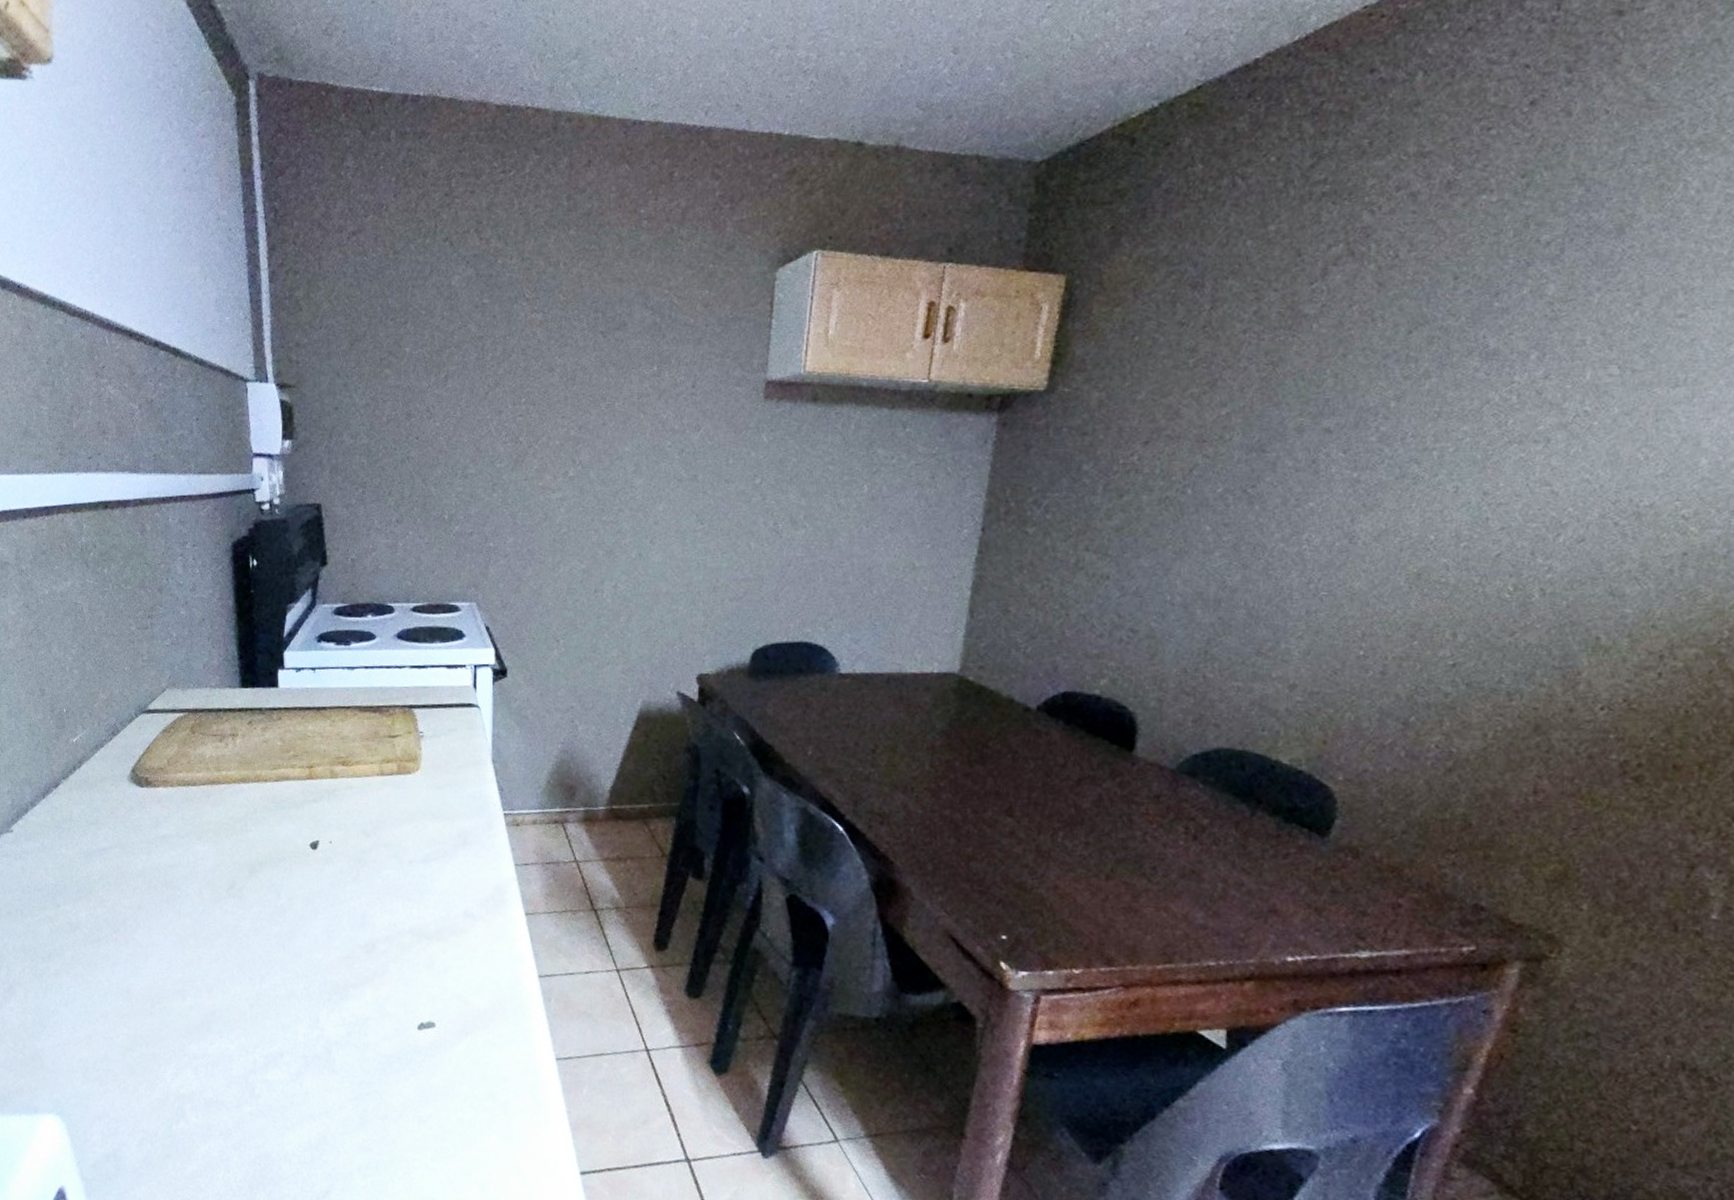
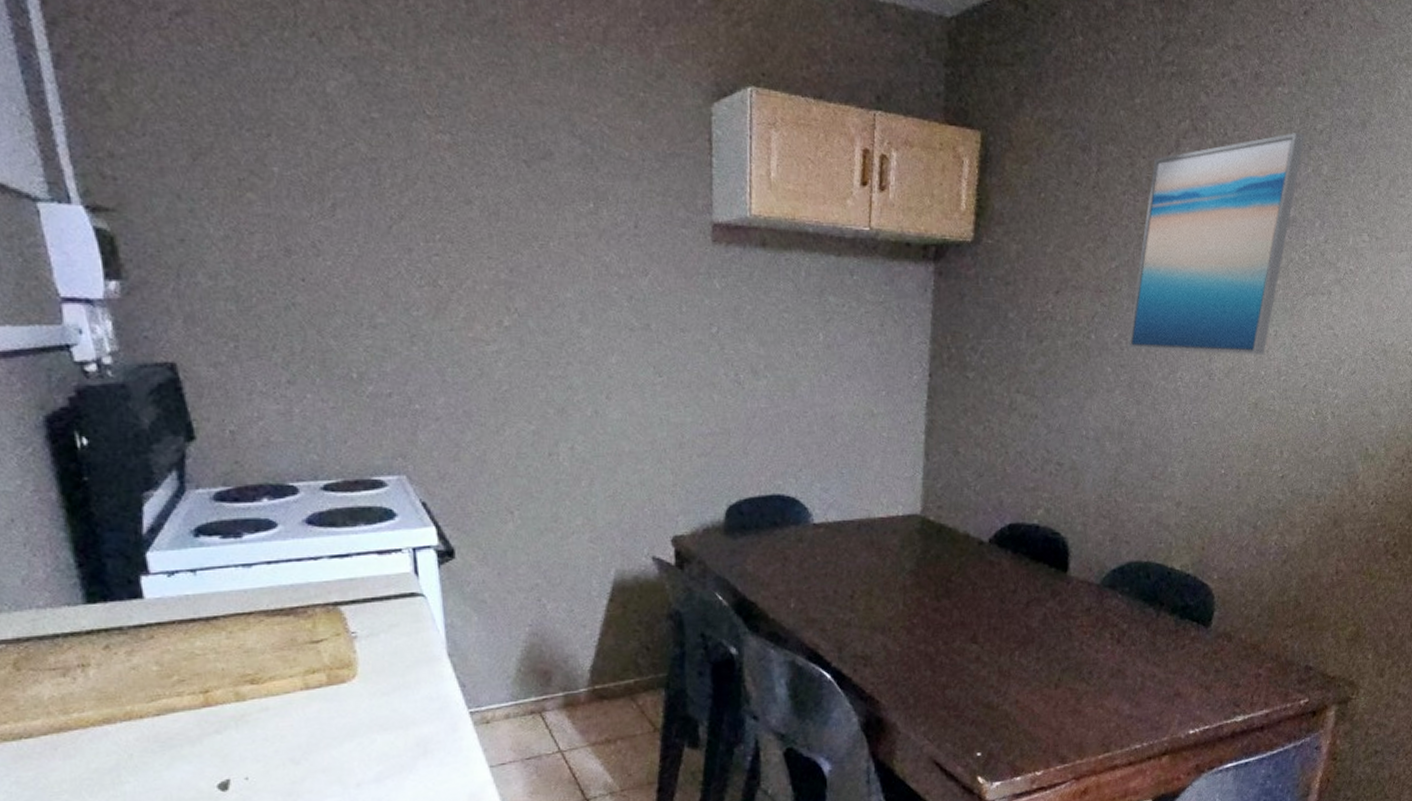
wall art: none [1235,247,1521,517] -> present [1128,133,1305,356]

